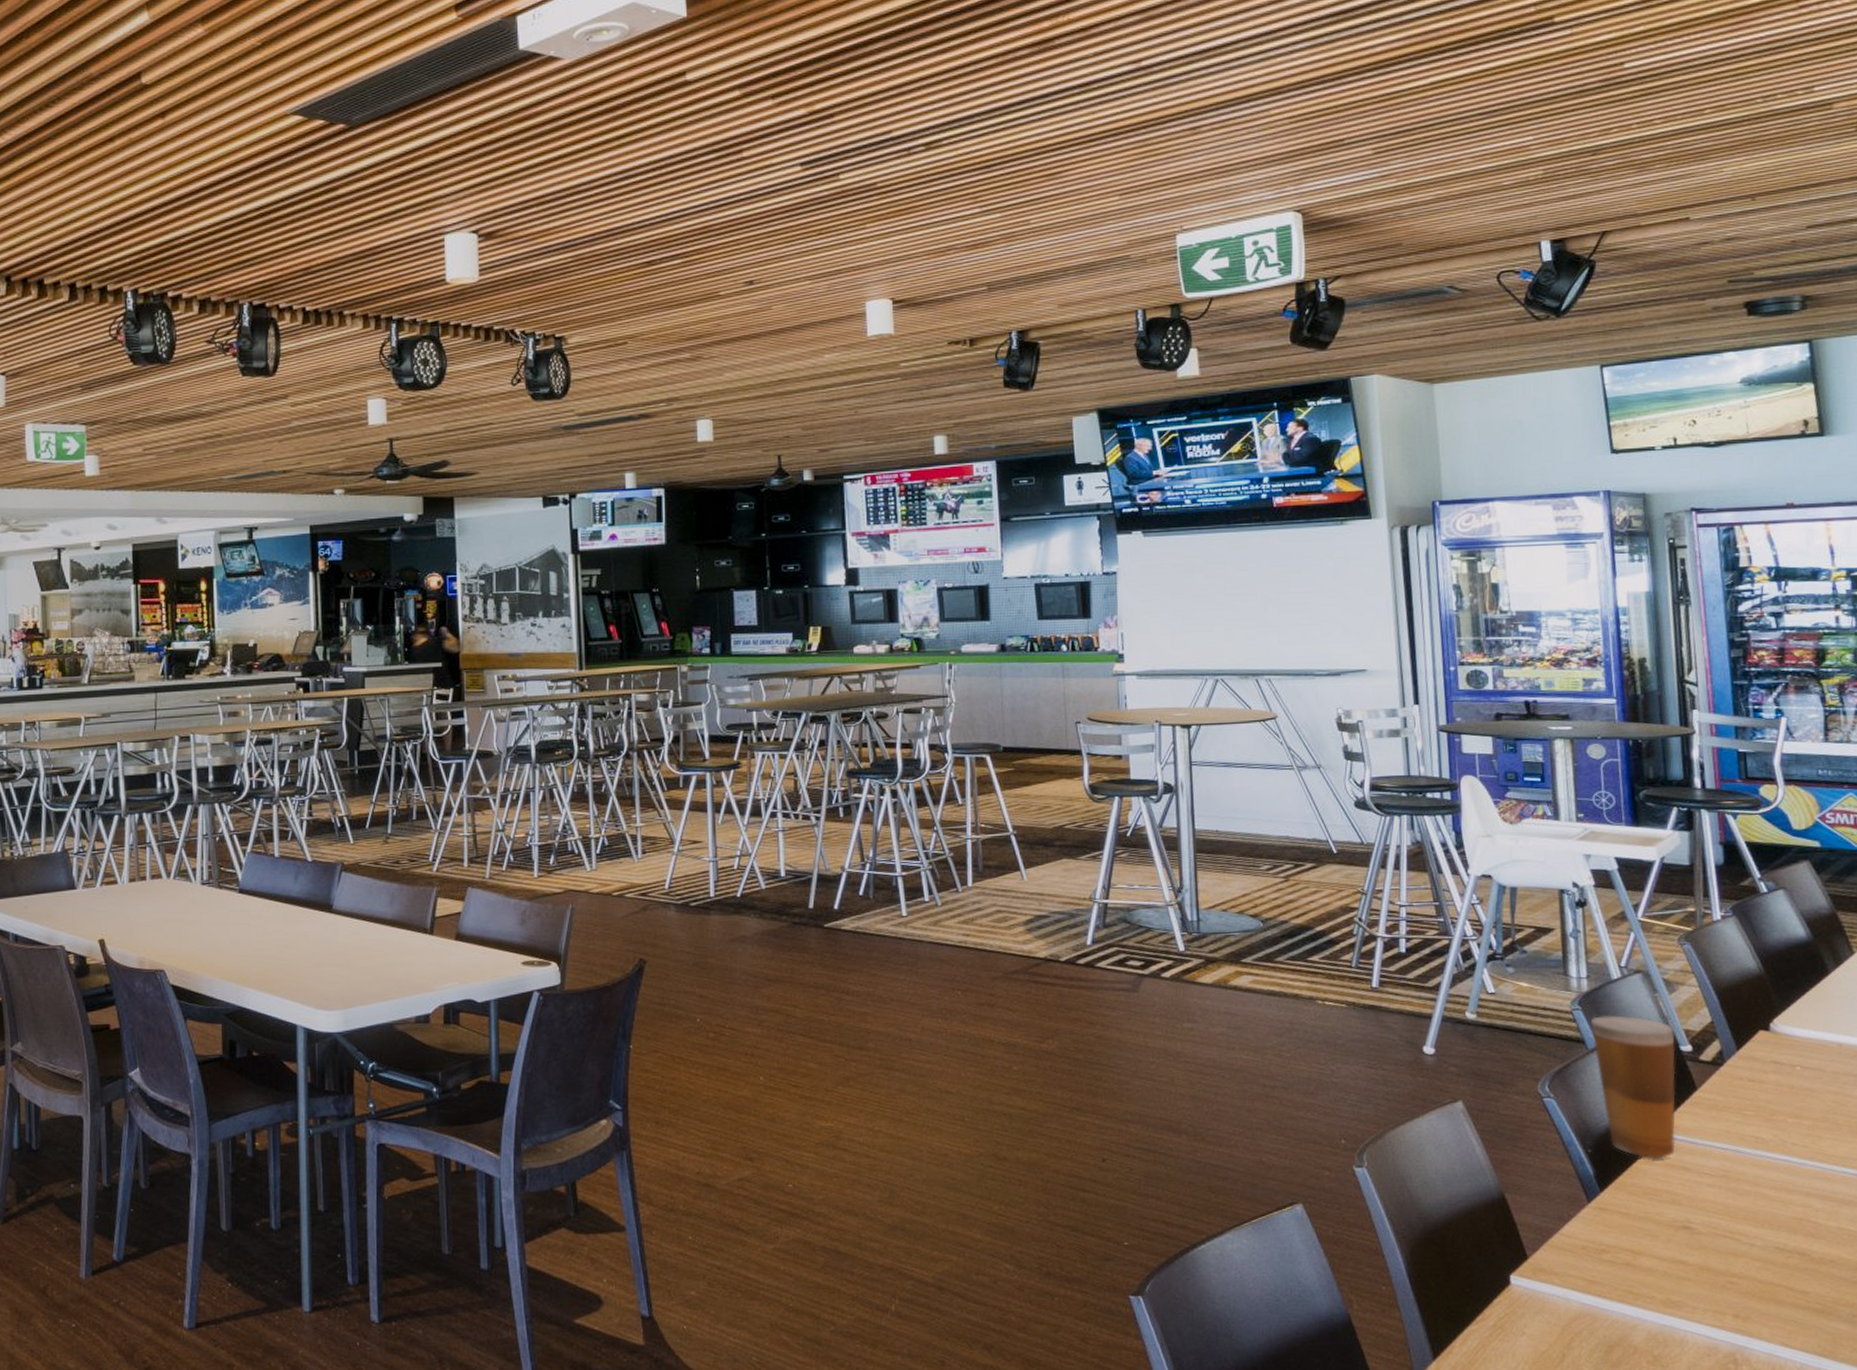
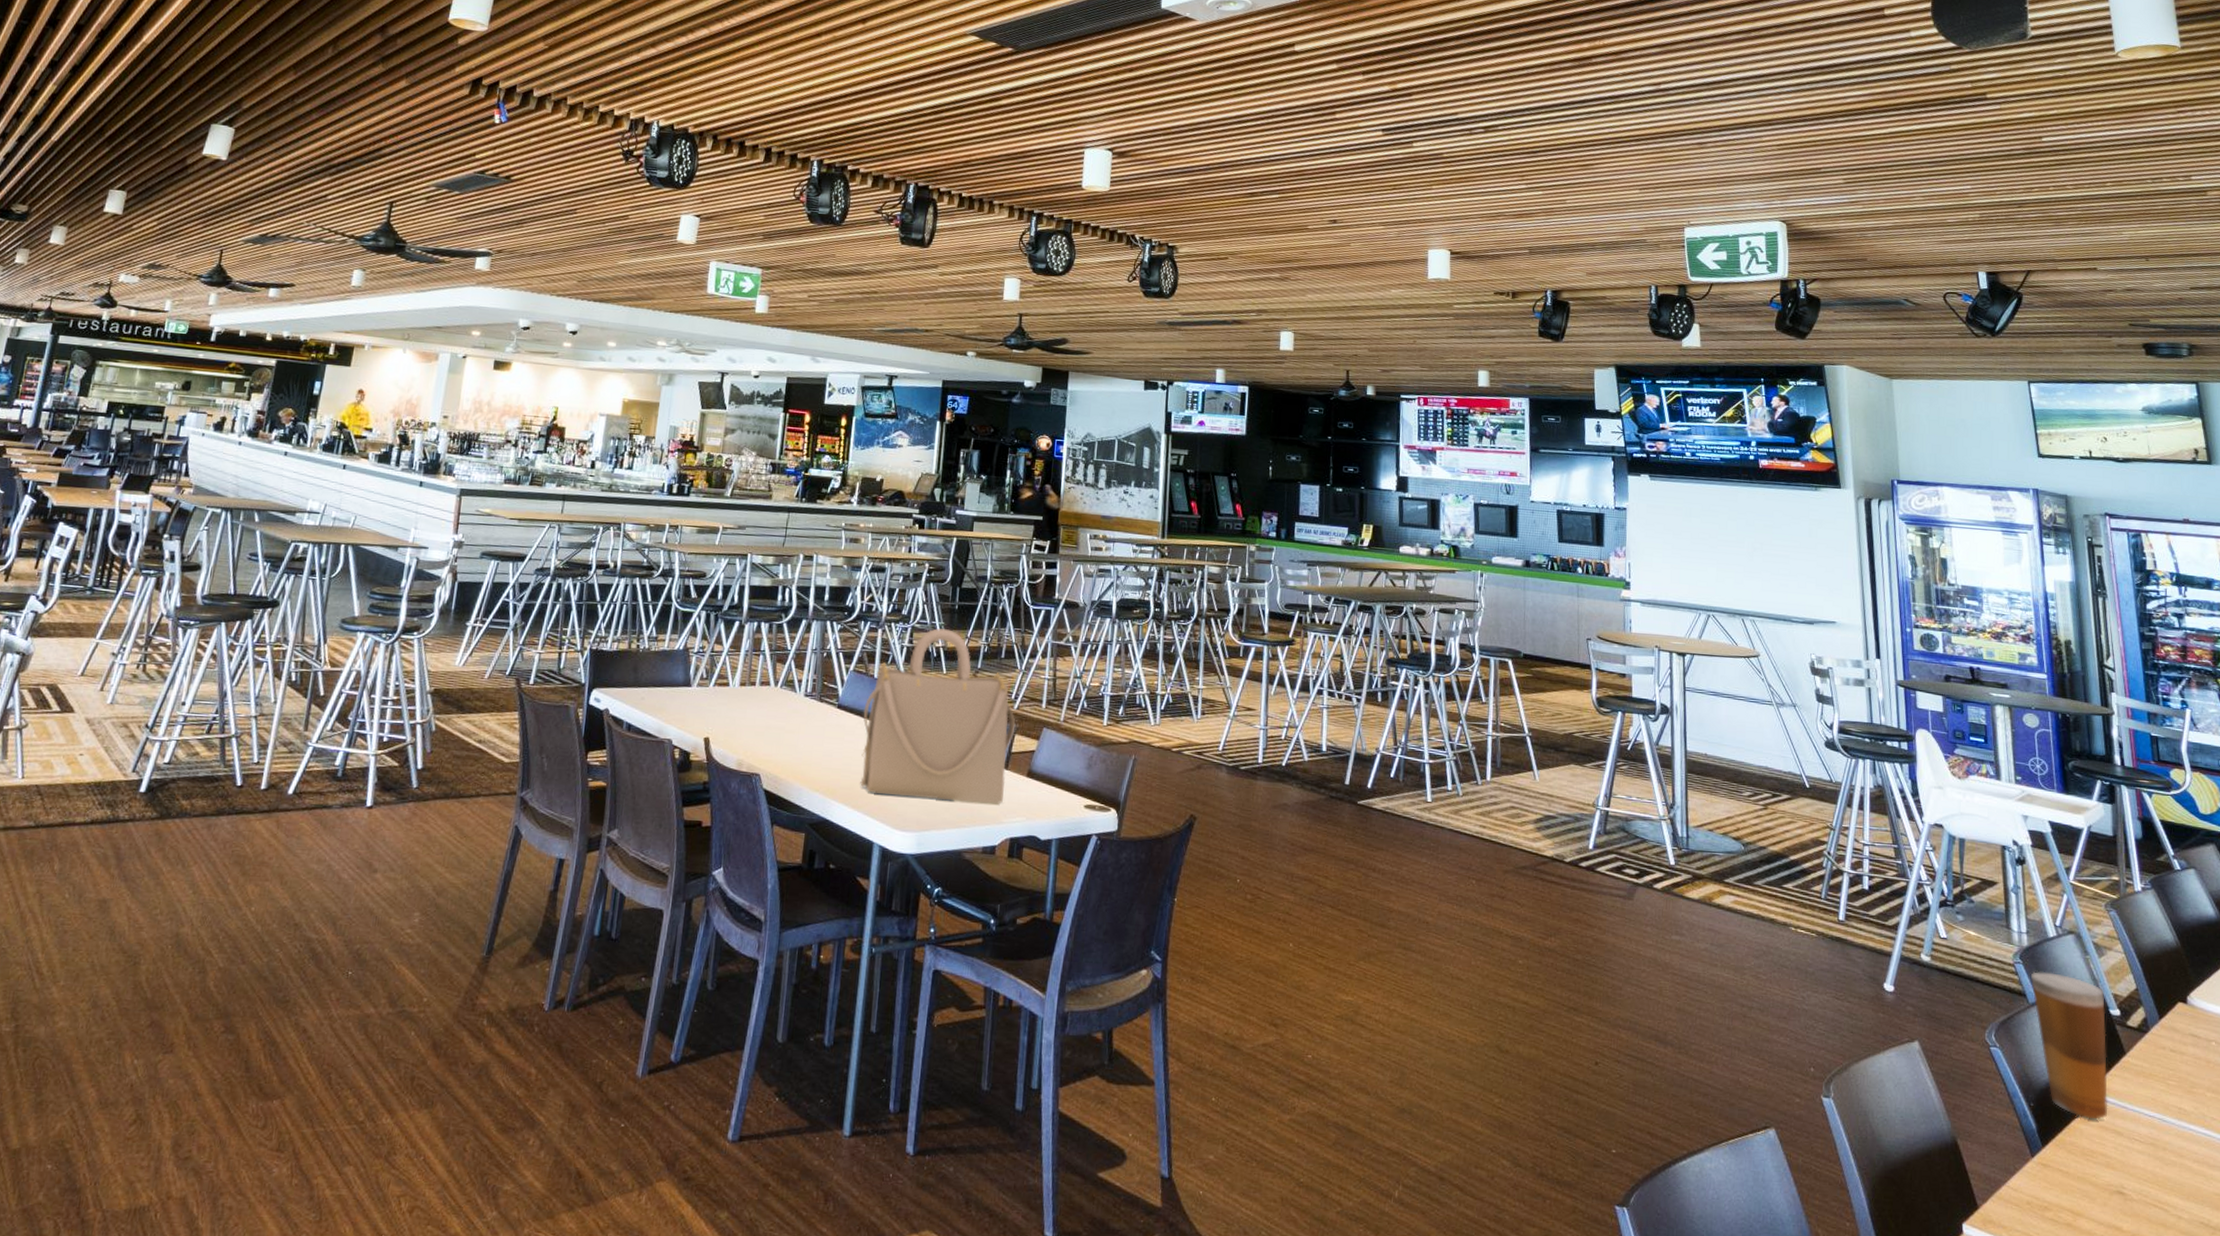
handbag: none [268,796,437,976] -> present [860,628,1015,804]

